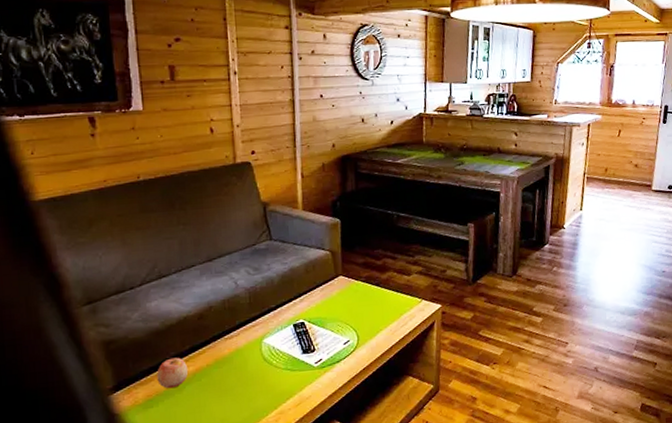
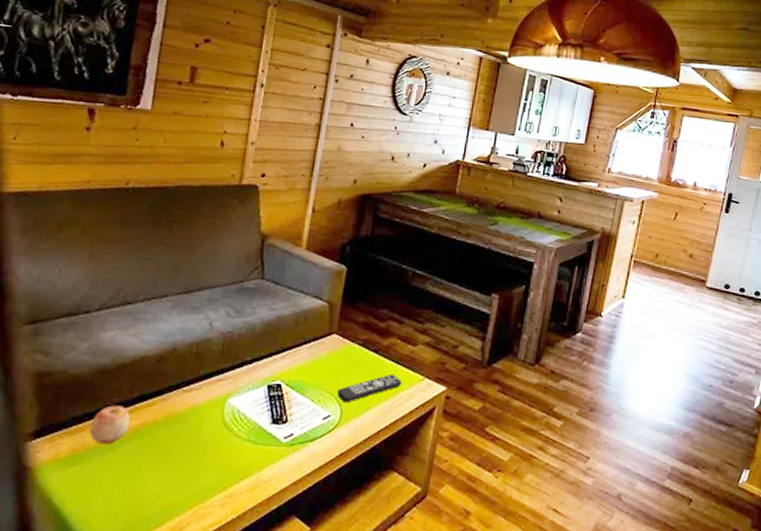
remote control: none [351,301,404,329] -> present [336,374,402,403]

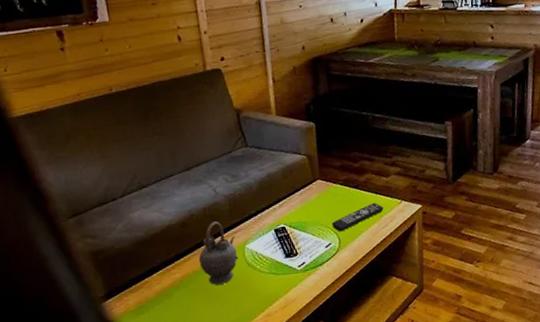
apple: present [89,405,131,445] -> none [145,265,176,295]
teapot: none [165,362,219,444] -> present [198,221,238,285]

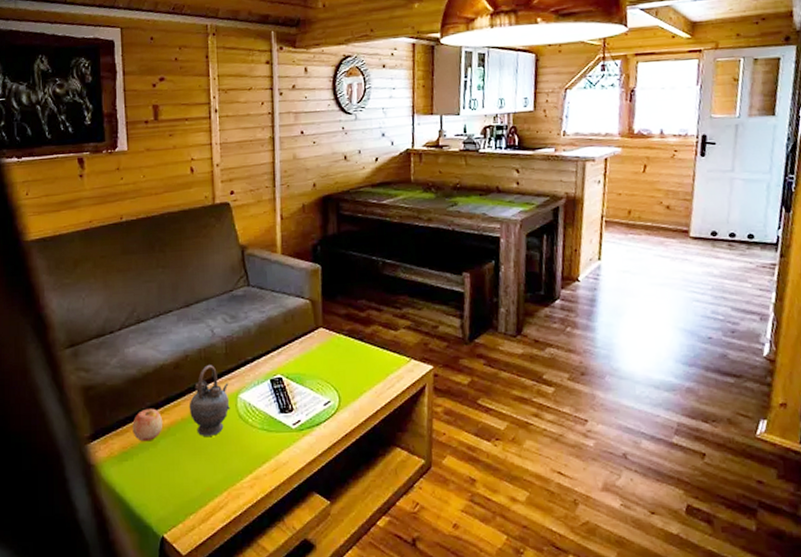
apple: none [145,265,176,295] -> present [132,408,163,442]
remote control: present [331,203,384,232] -> none [332,359,391,389]

